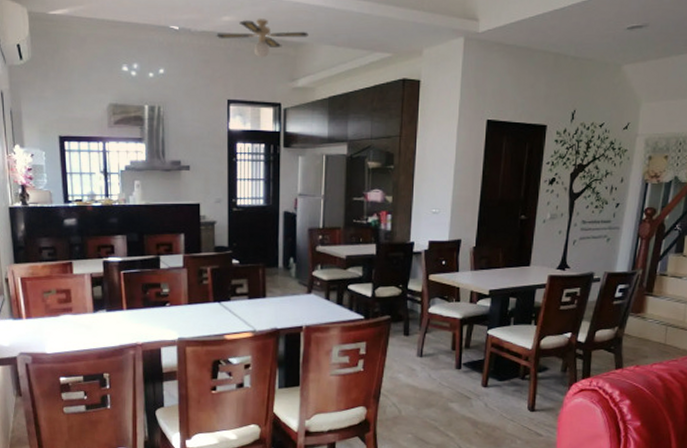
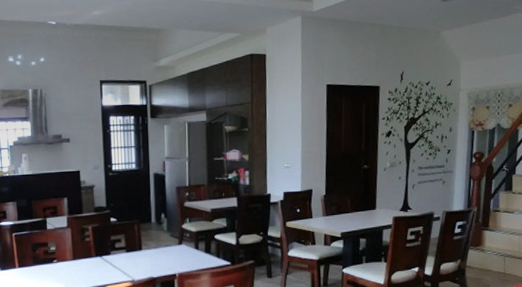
ceiling fan: present [216,19,309,58] -> none [88,11,167,44]

